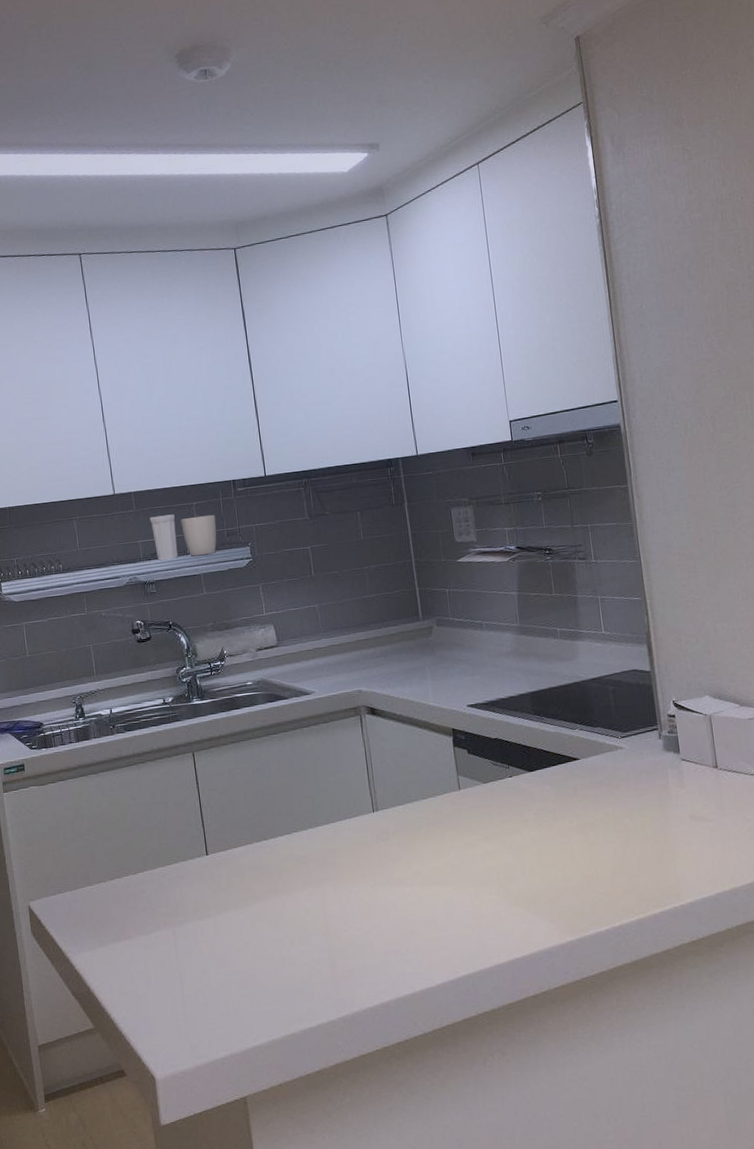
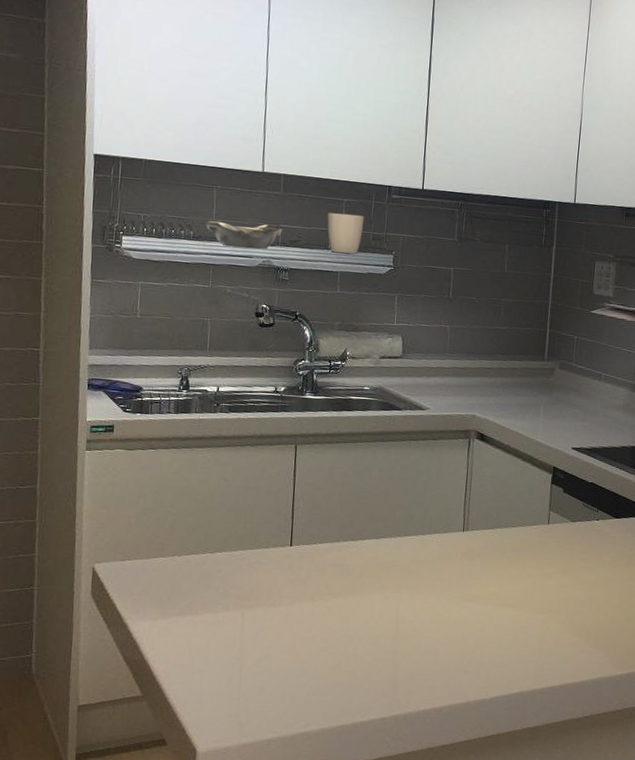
bowl: none [72,541,143,573] -> present [205,220,284,249]
cup: present [150,514,178,560] -> none [295,203,322,251]

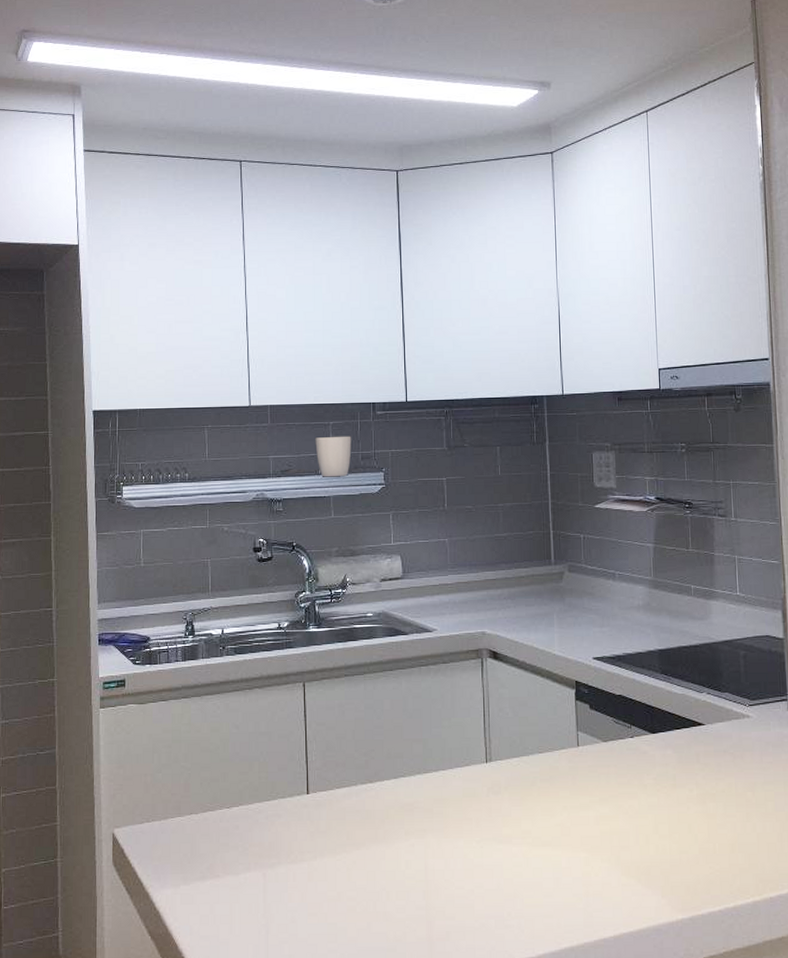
bowl: present [205,220,284,249] -> none [199,456,274,484]

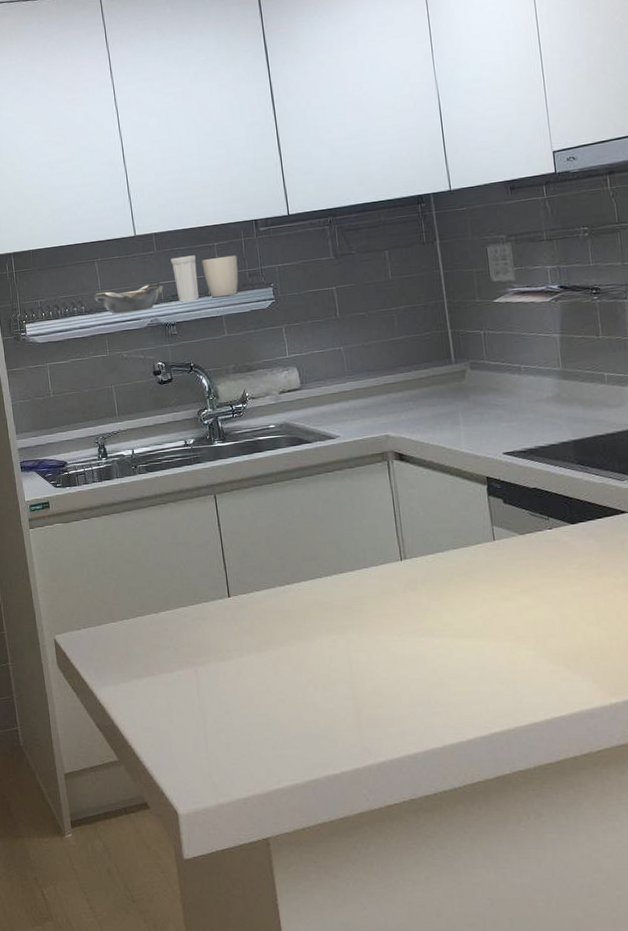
bowl: none [199,456,274,484] -> present [93,282,164,314]
cup: none [284,432,309,478] -> present [170,255,199,302]

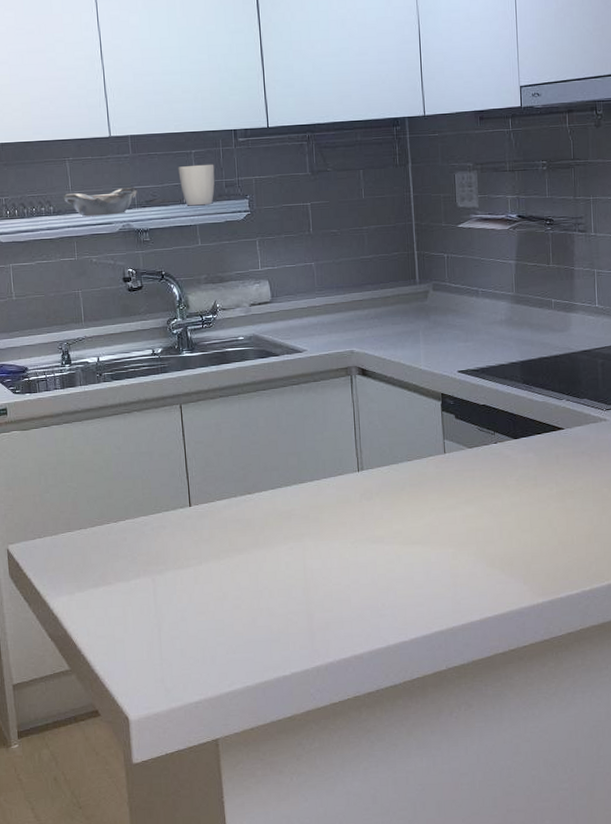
cup: present [170,255,199,302] -> none [146,161,173,208]

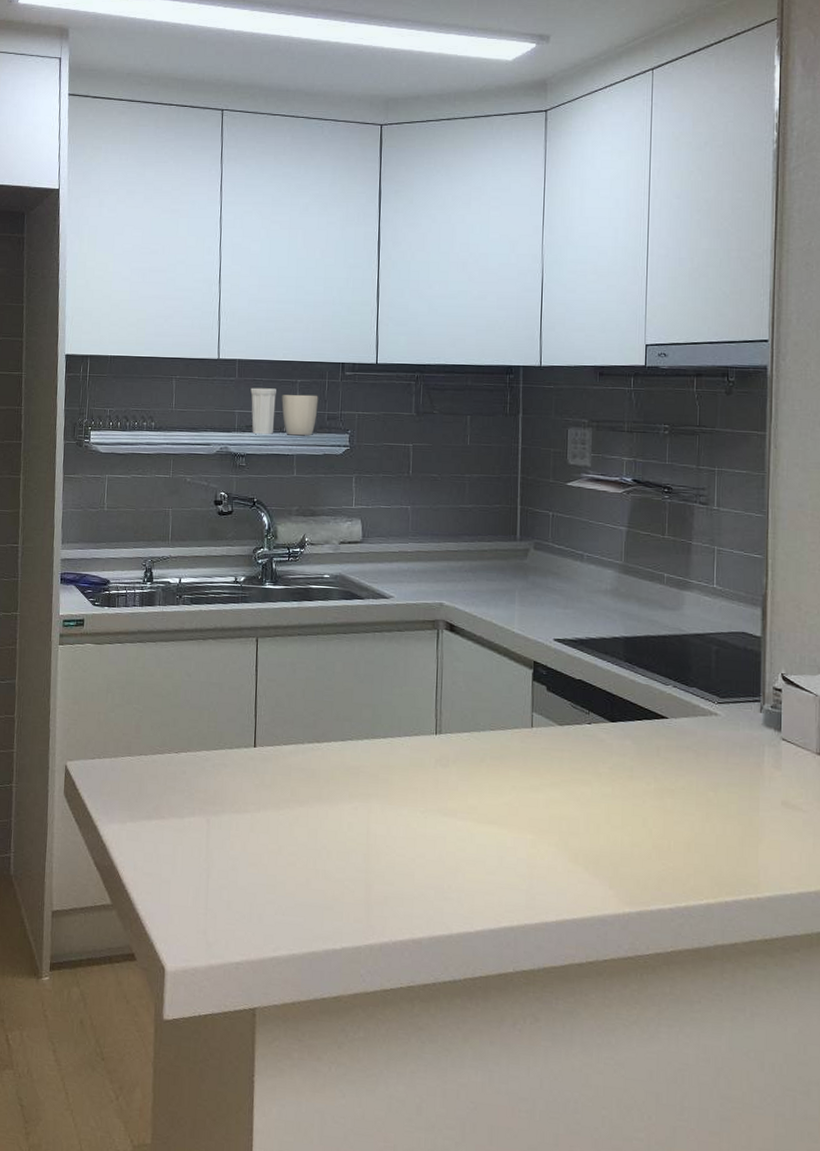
bowl: present [63,187,138,217] -> none [166,410,240,437]
cup: none [146,161,173,208] -> present [250,388,276,434]

